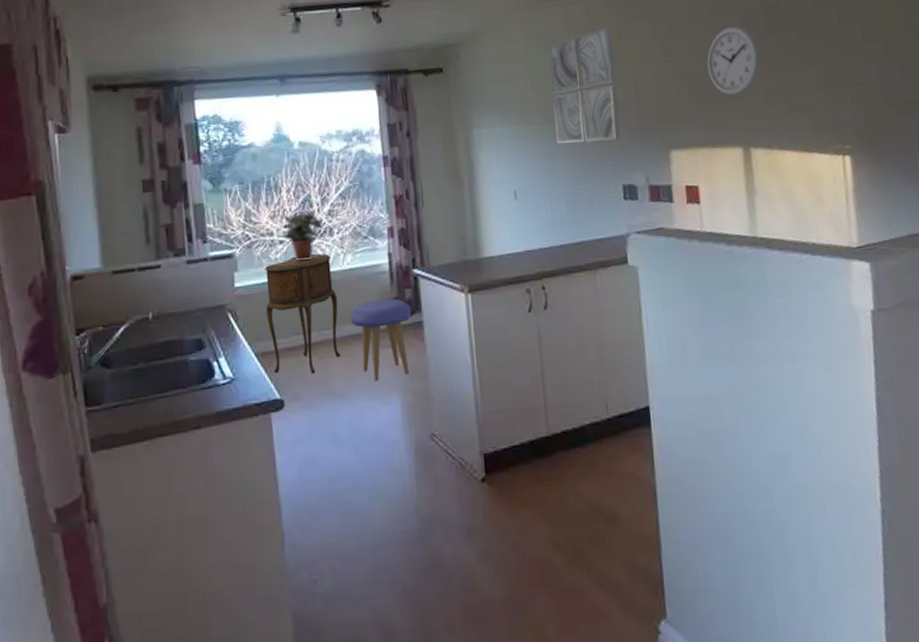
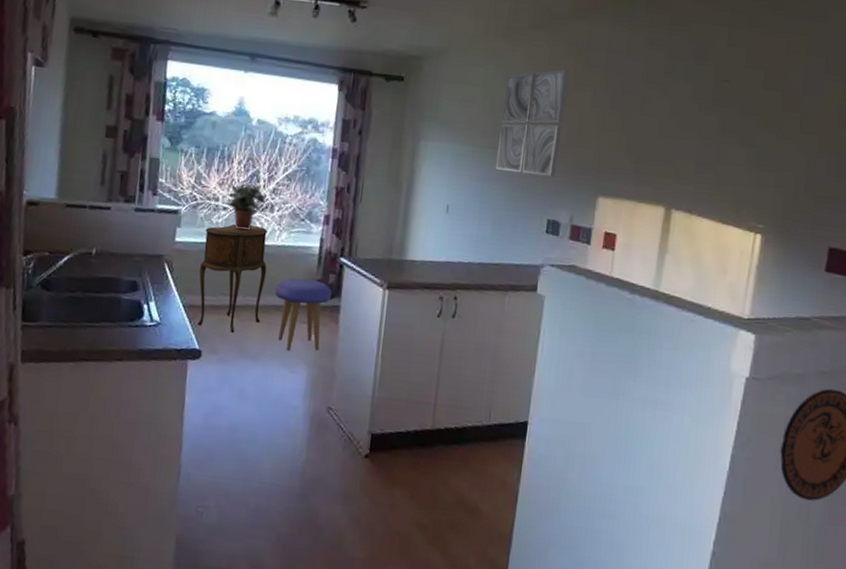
wall clock: present [707,26,760,96] -> none [649,92,701,159]

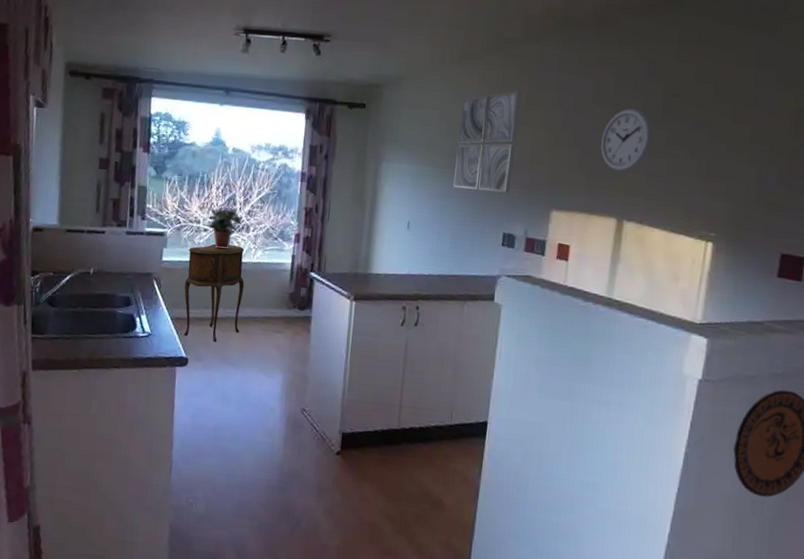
stool: present [275,278,332,351] -> none [252,292,303,358]
wall clock: none [649,92,701,159] -> present [600,108,652,172]

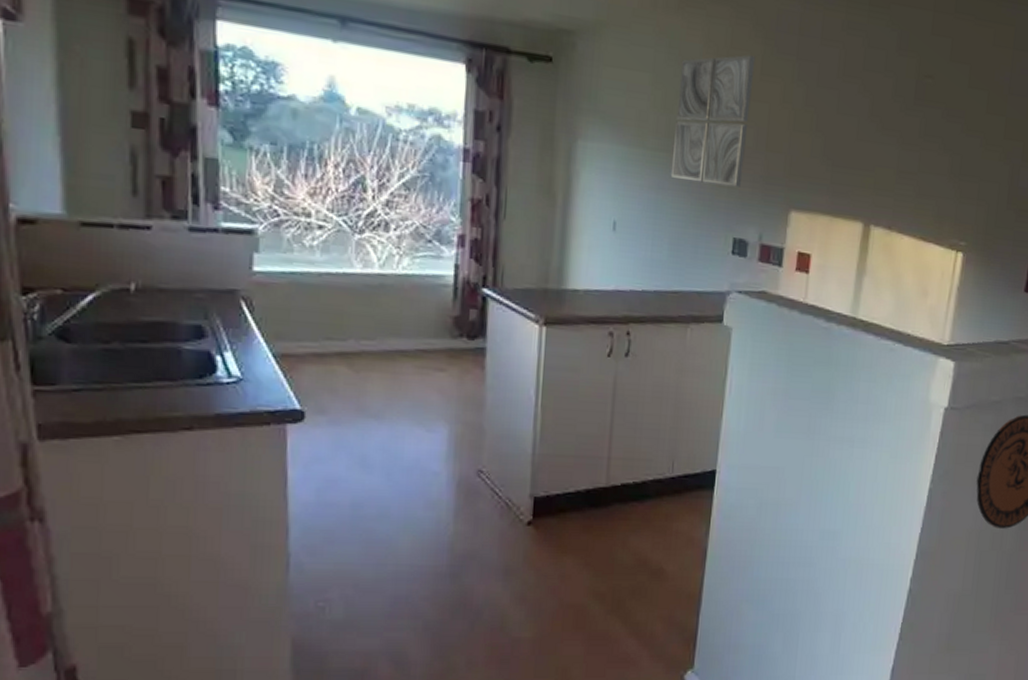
side table: present [183,243,245,342] -> none [291,247,386,387]
potted plant: present [205,206,242,249] -> none [319,193,377,256]
wall clock: present [600,108,652,172] -> none [846,87,903,166]

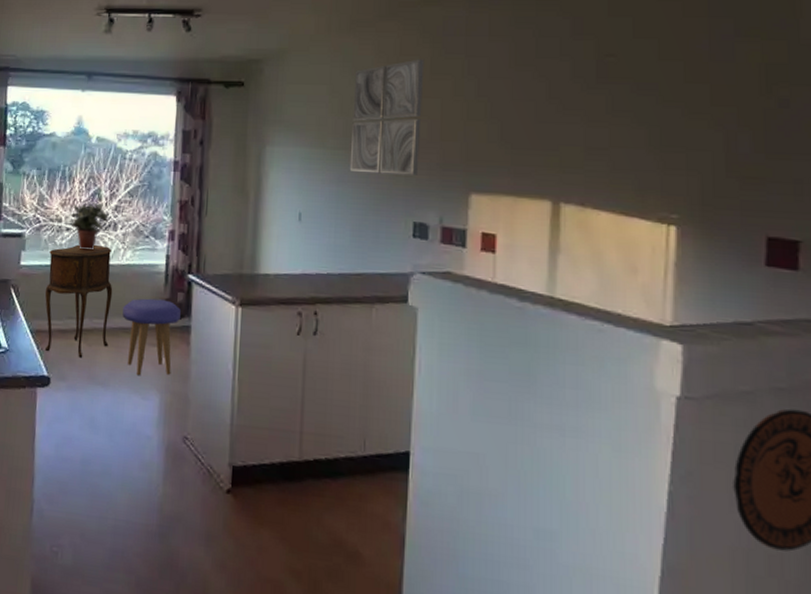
side table: none [291,247,386,387] -> present [44,244,113,358]
potted plant: none [319,193,377,256] -> present [68,202,109,251]
stool: none [399,315,474,406] -> present [122,298,181,376]

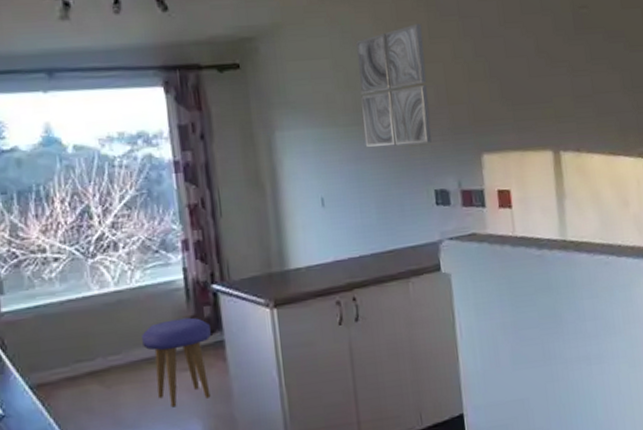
side table: present [44,244,113,358] -> none [37,270,132,407]
potted plant: present [68,202,109,251] -> none [53,221,106,281]

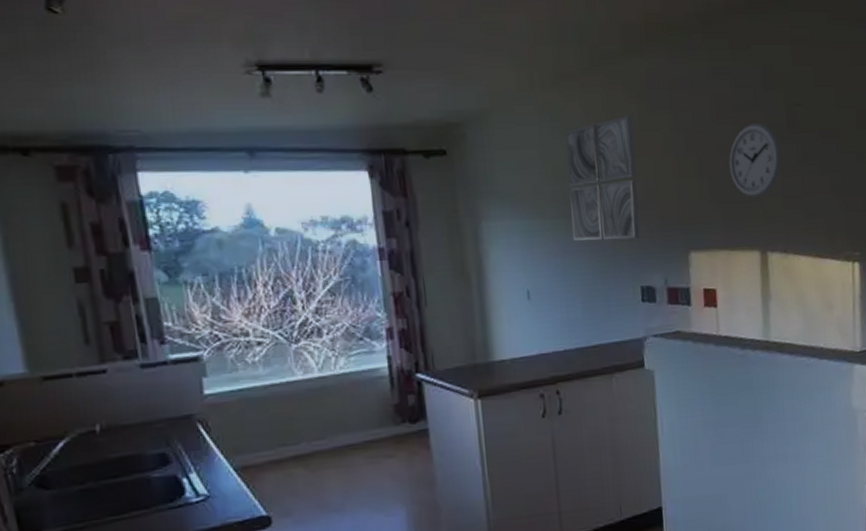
stool: present [142,317,211,408] -> none [346,405,415,493]
wall clock: none [518,27,569,99] -> present [729,124,781,198]

